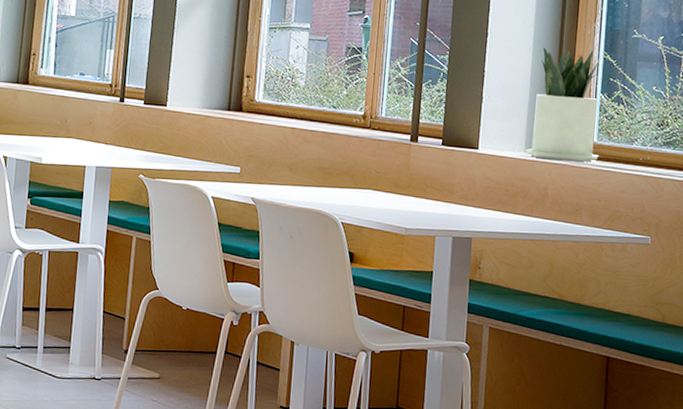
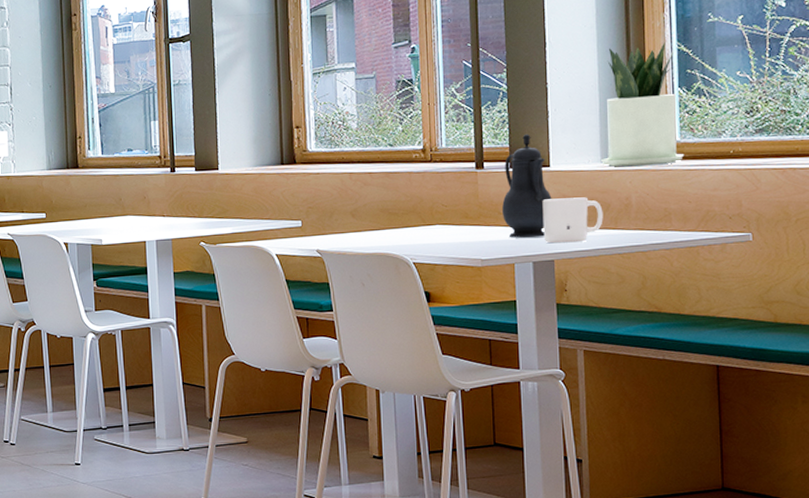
coffeepot: none [430,115,477,214] -> present [502,134,552,238]
mug: none [465,179,522,224] -> present [542,197,603,244]

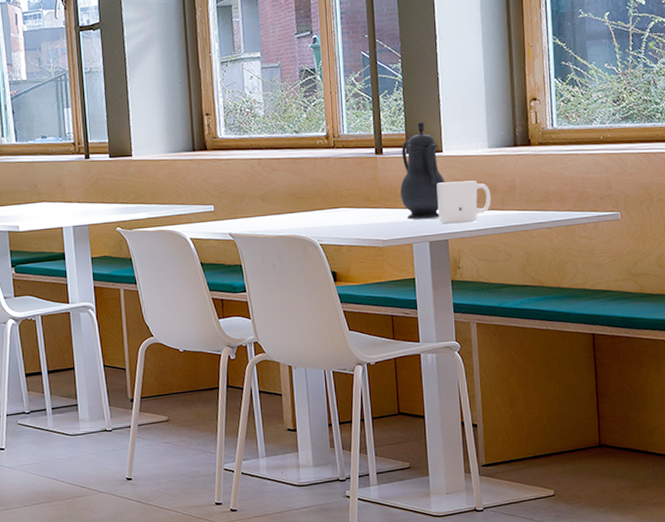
planter: present [600,42,685,167] -> none [487,36,561,152]

